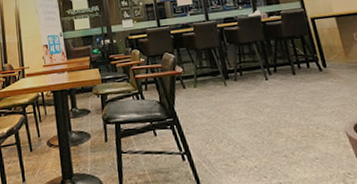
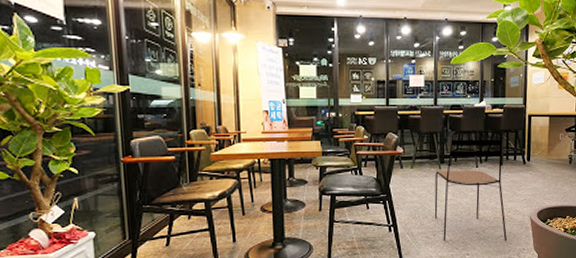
dining chair: none [221,38,325,168] -> present [434,130,508,242]

